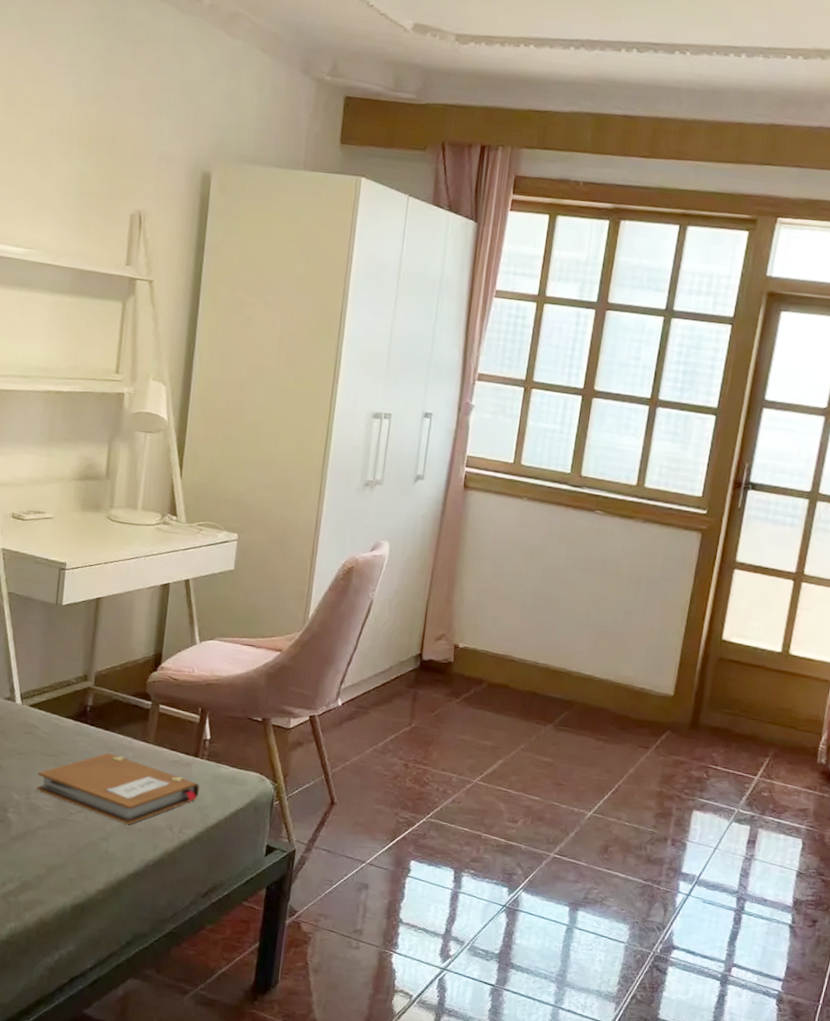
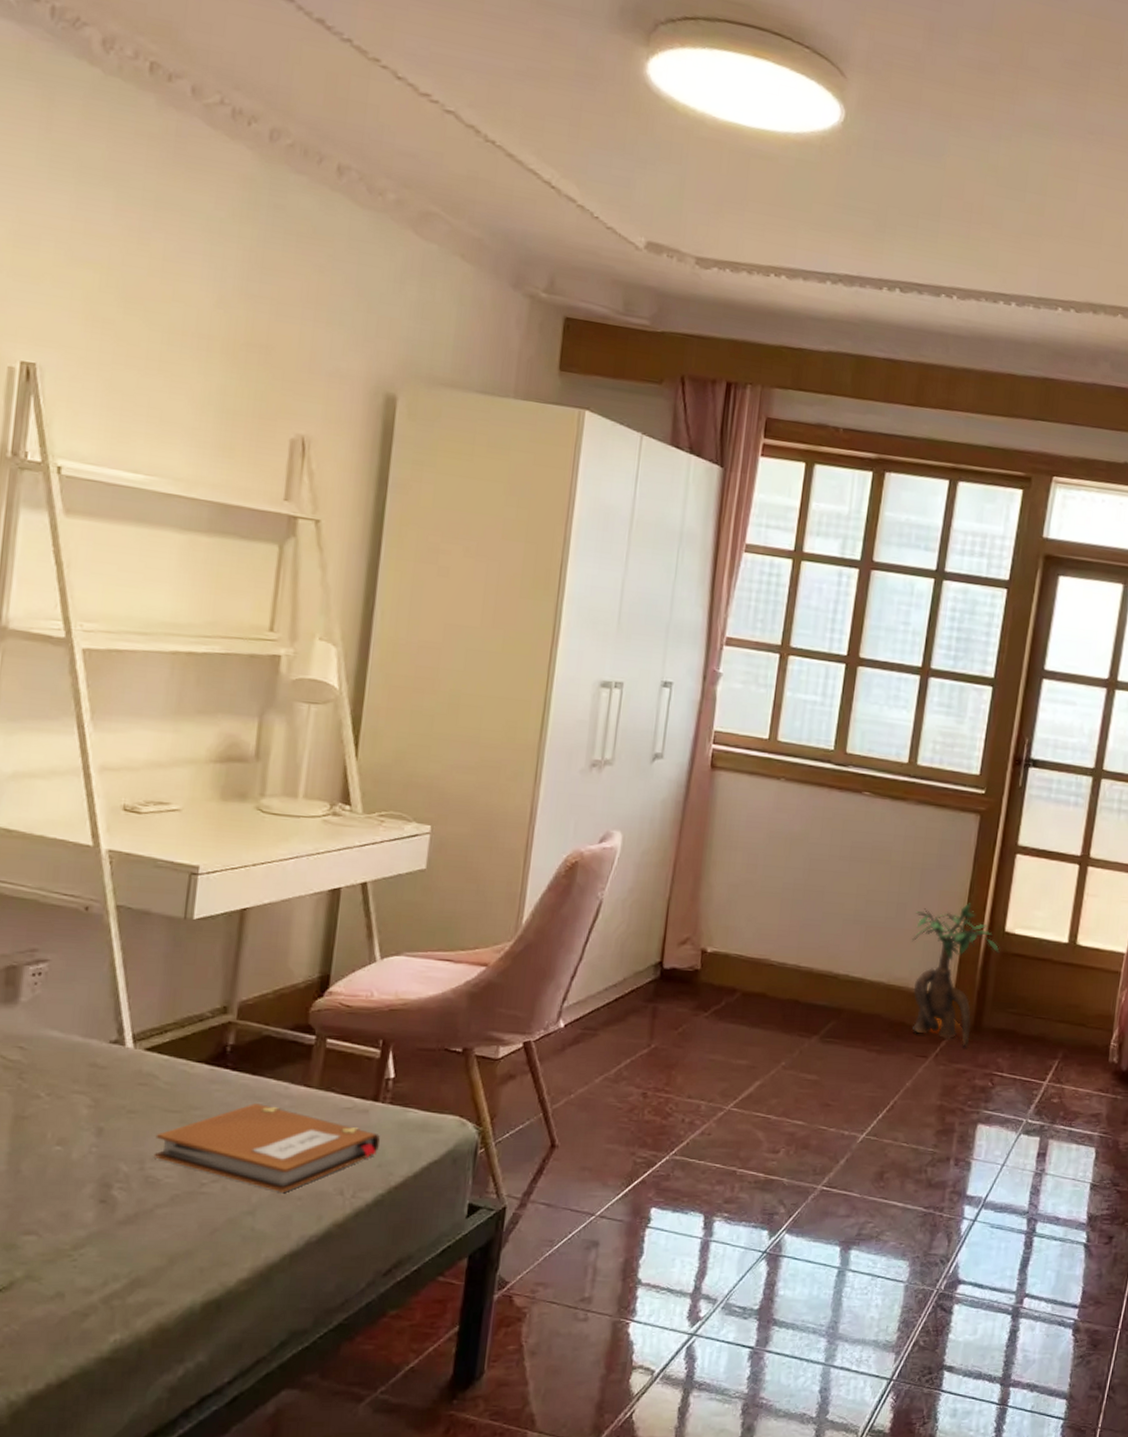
decorative plant: none [636,612,717,741] -> present [912,903,1000,1047]

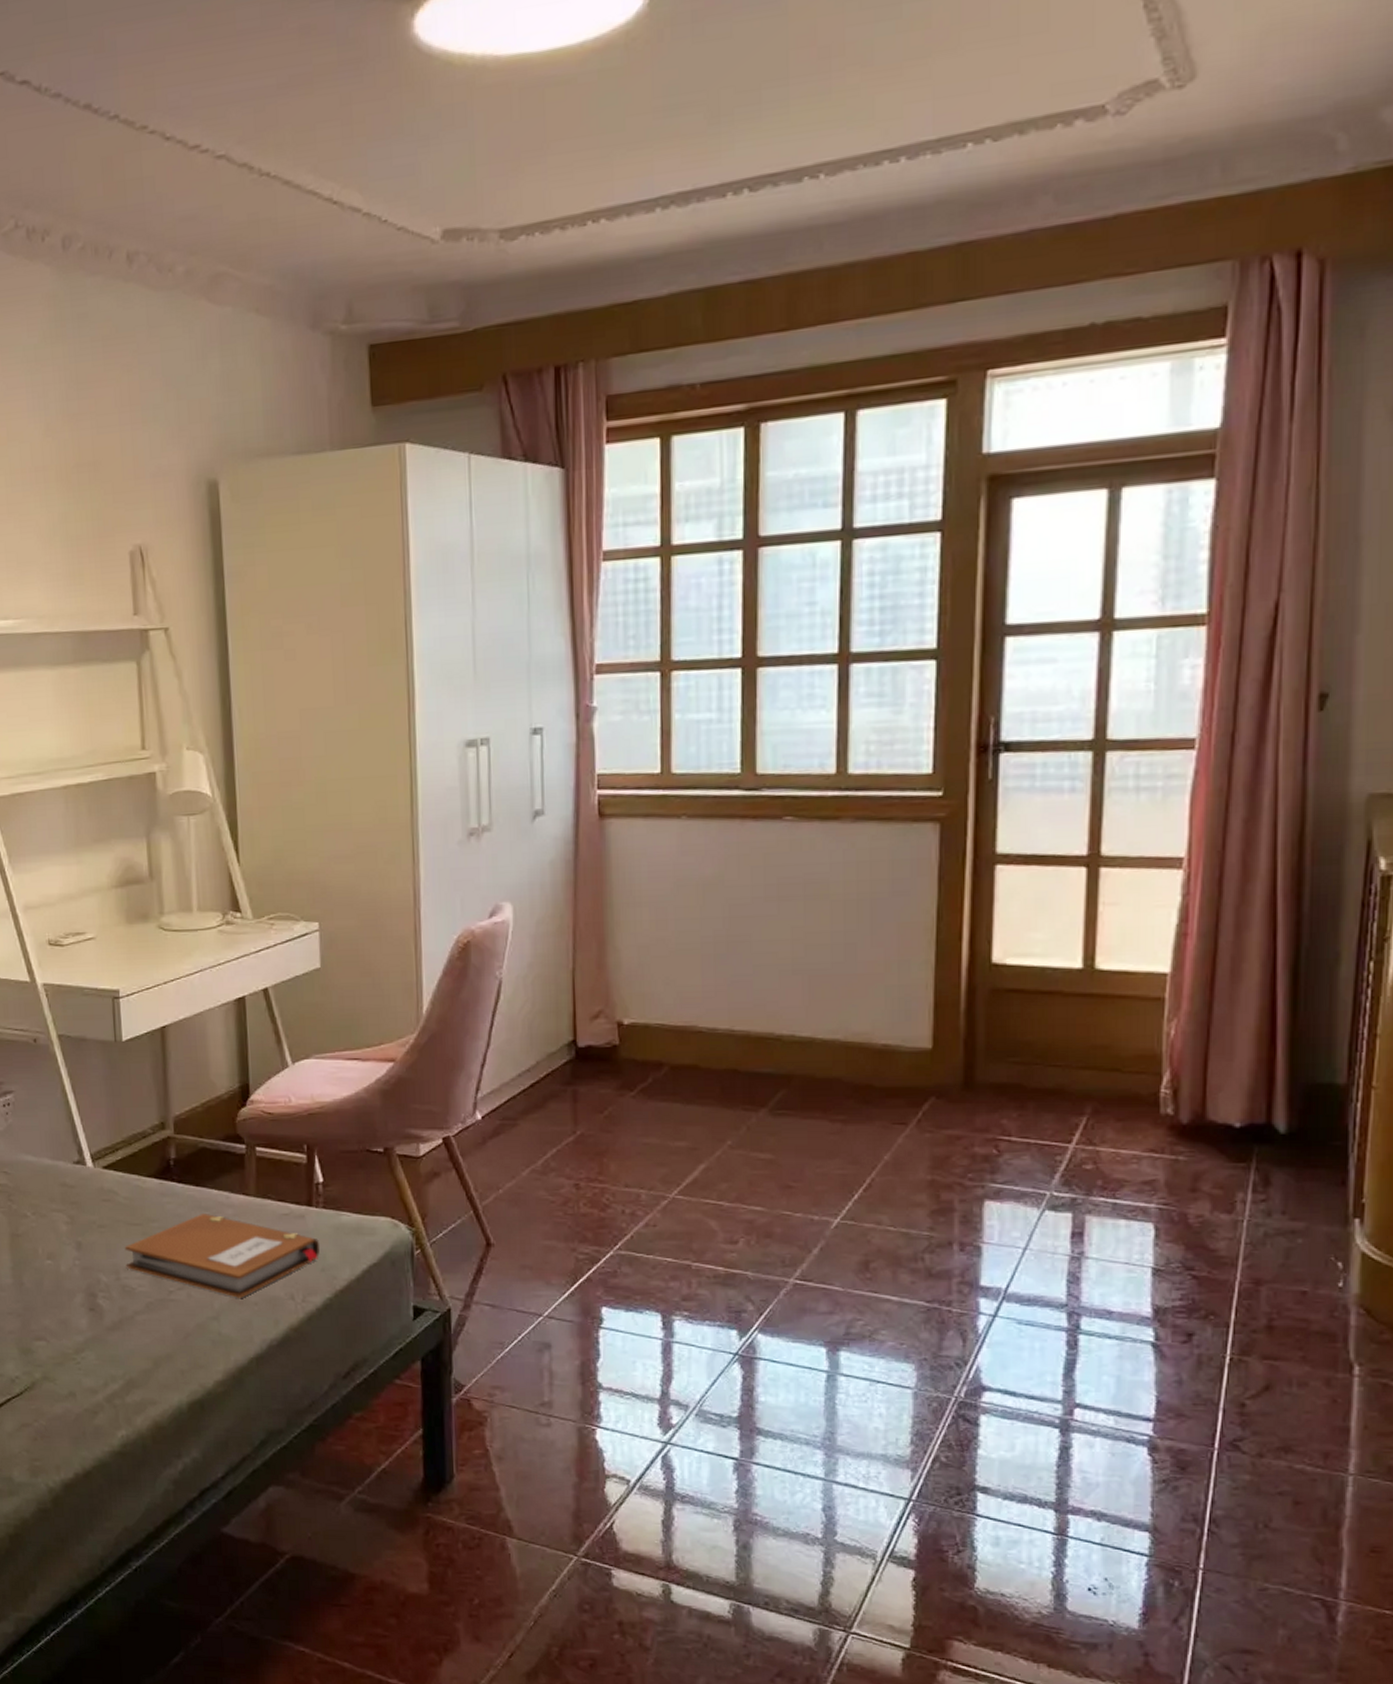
decorative plant: present [912,903,1000,1047] -> none [869,933,988,1108]

